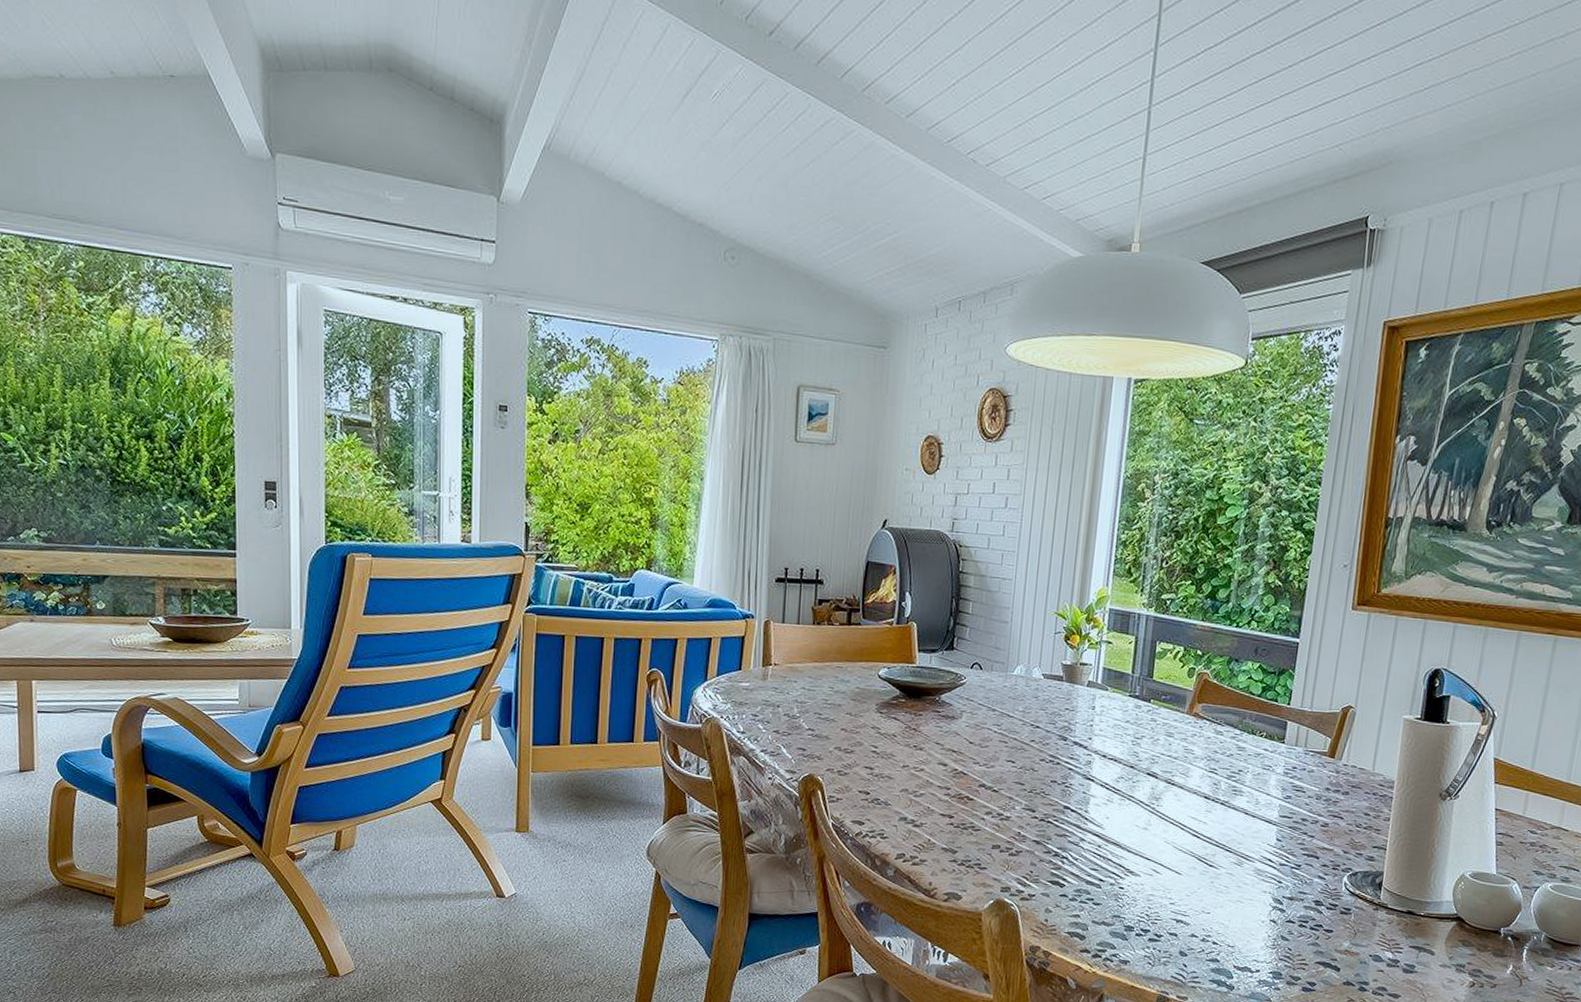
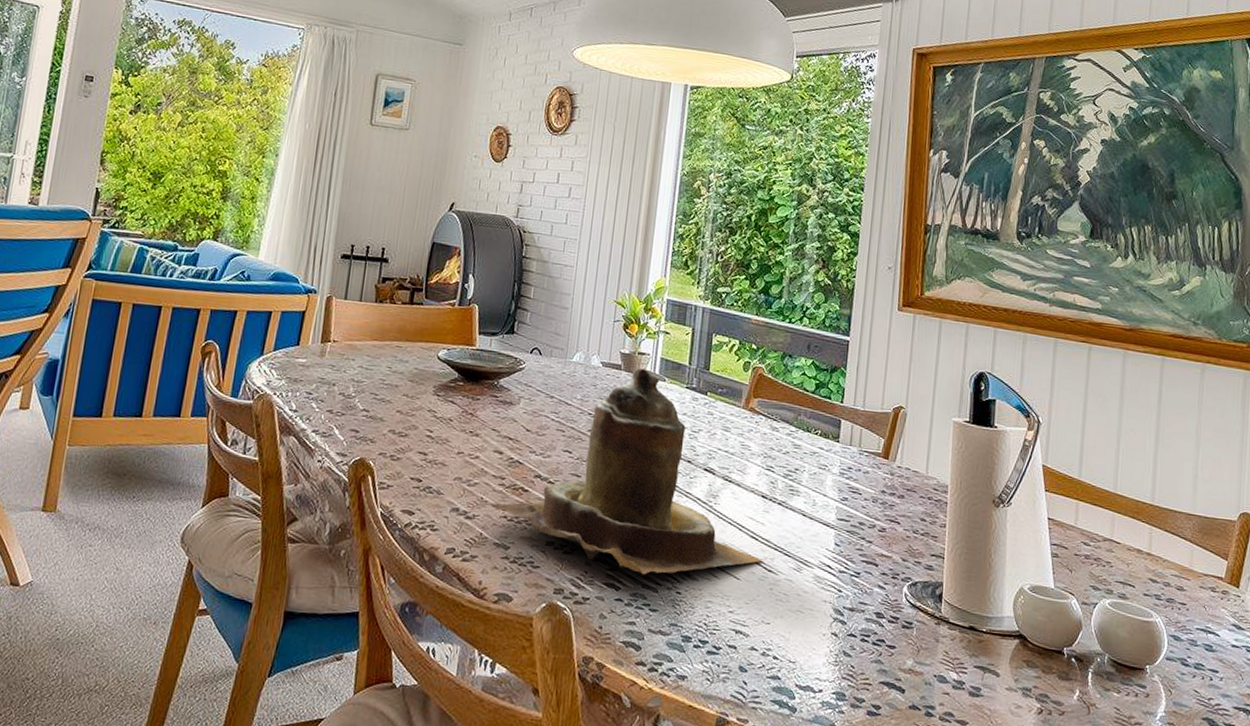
teapot: none [936,677,1205,873] -> present [490,367,763,575]

